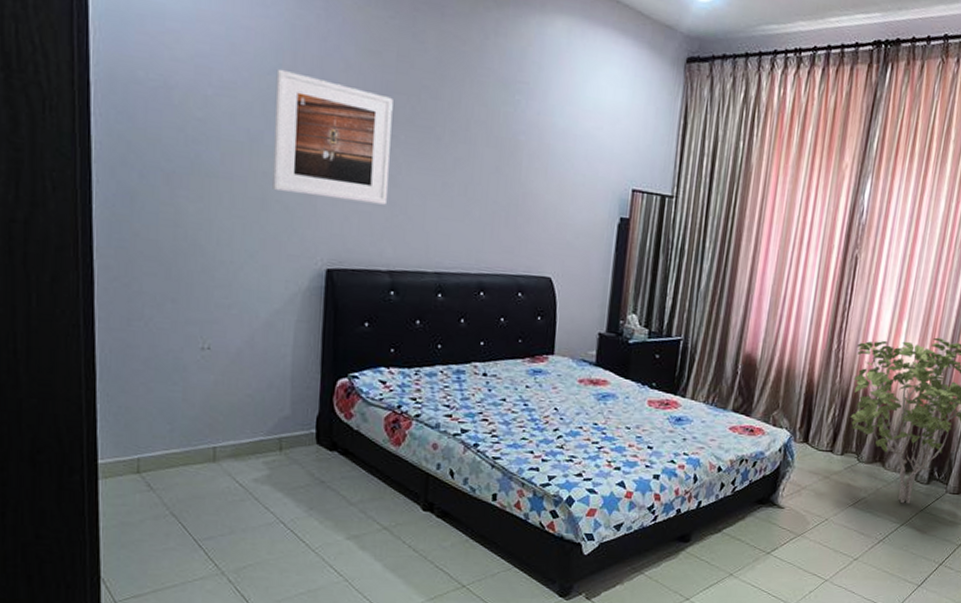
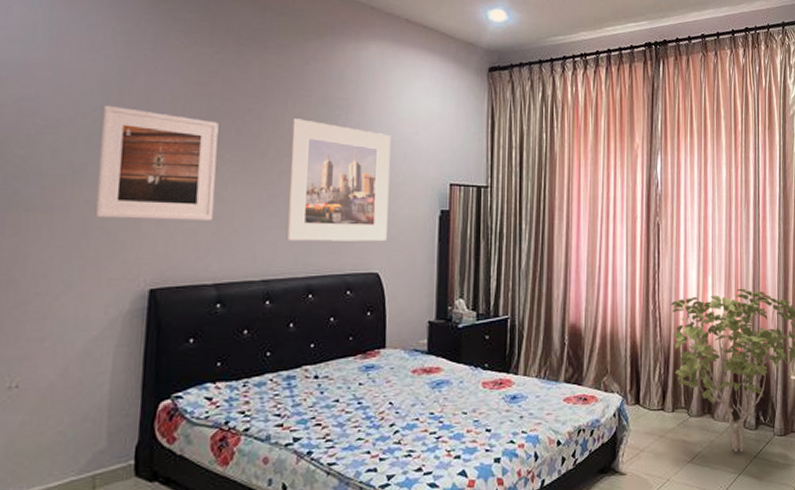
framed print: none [459,100,573,246] -> present [286,118,391,242]

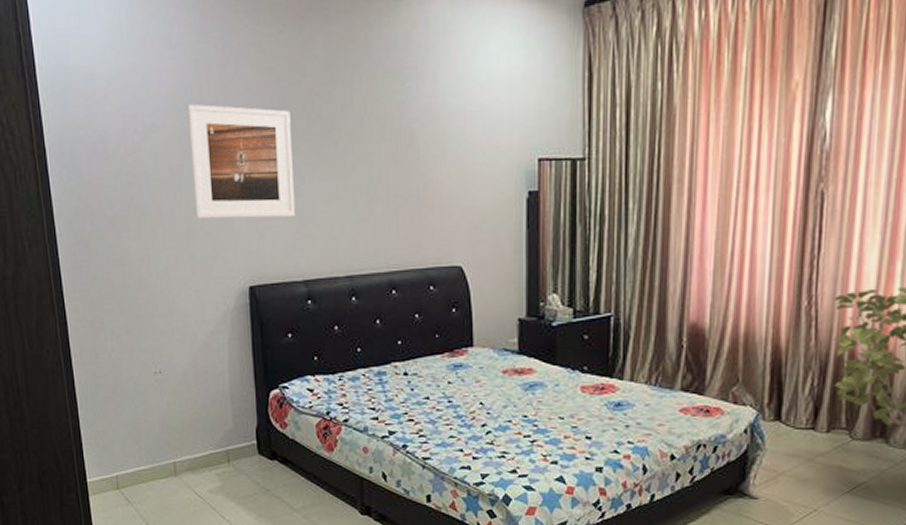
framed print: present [286,118,391,242] -> none [360,97,469,234]

